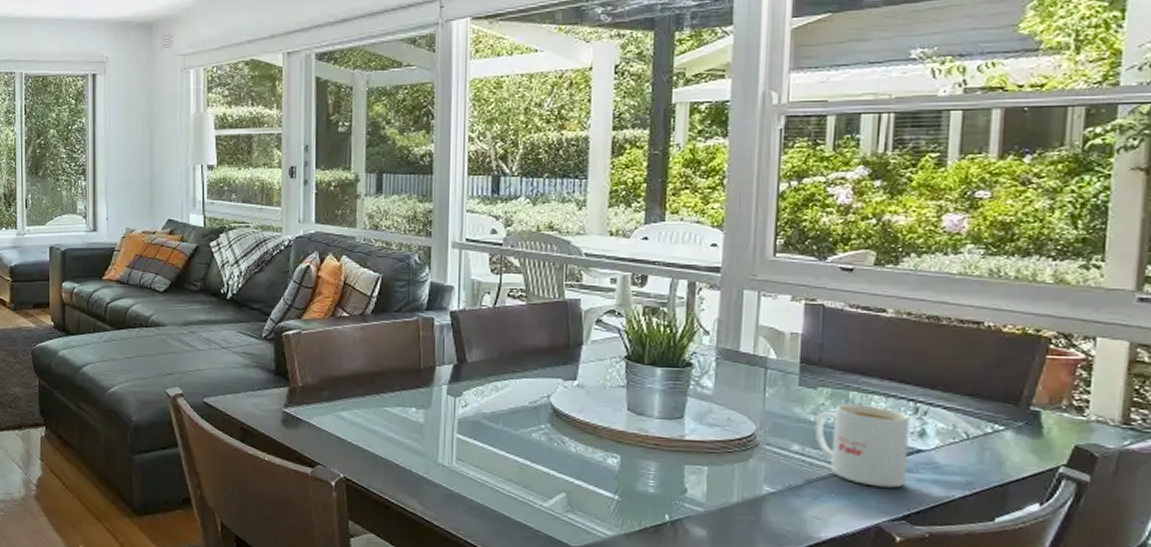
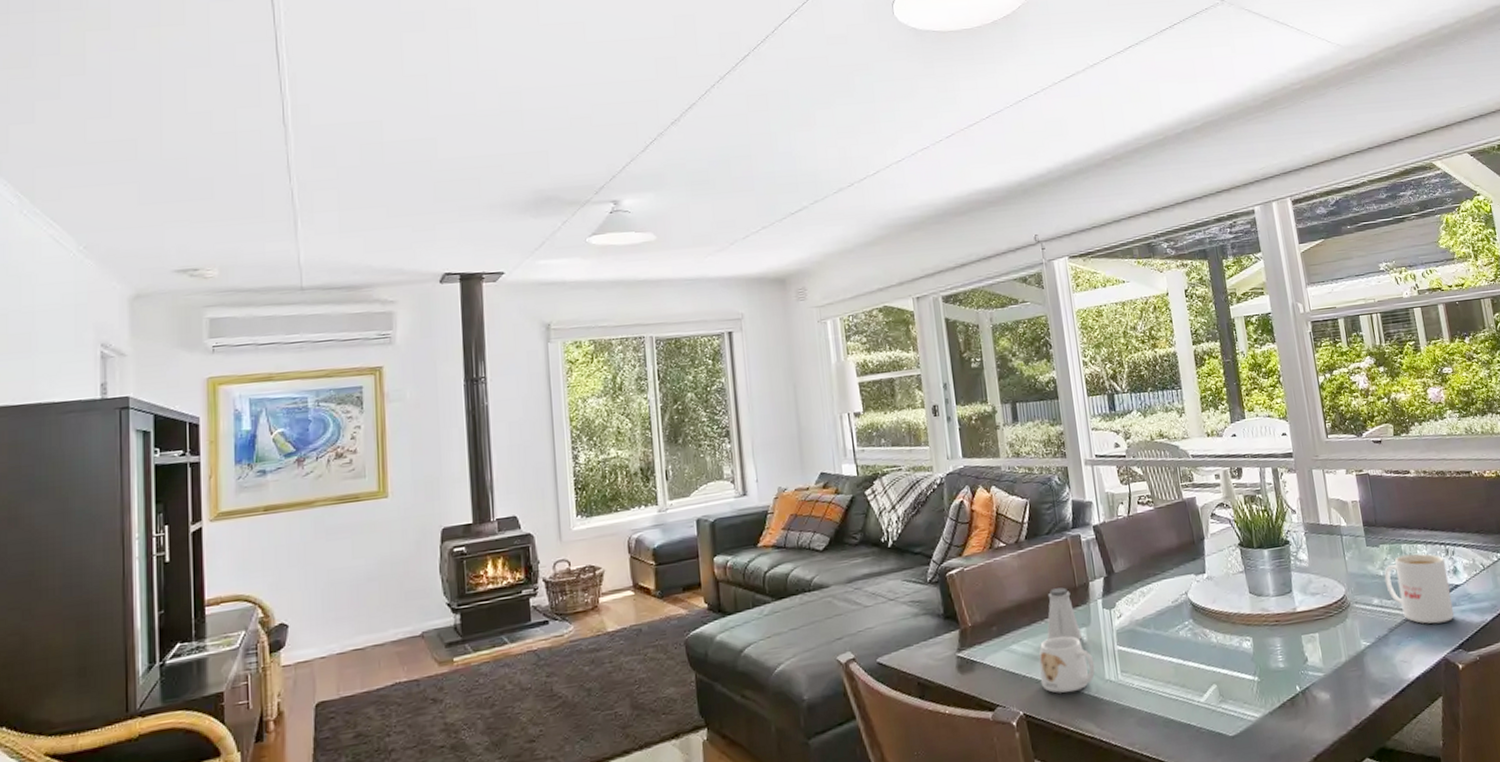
mug: none [366,413,428,468] -> present [1039,636,1096,693]
saltshaker: none [380,366,420,422] -> present [1047,587,1083,641]

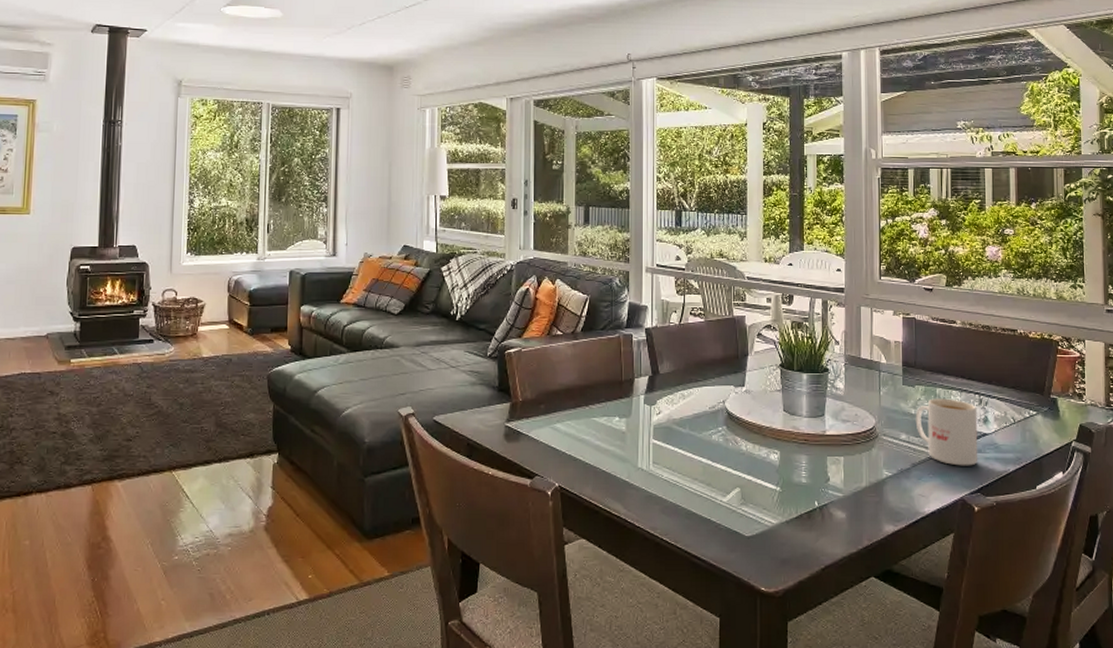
mug: present [1039,636,1096,693] -> none [578,423,630,474]
saltshaker: present [1047,587,1083,641] -> none [589,379,622,430]

